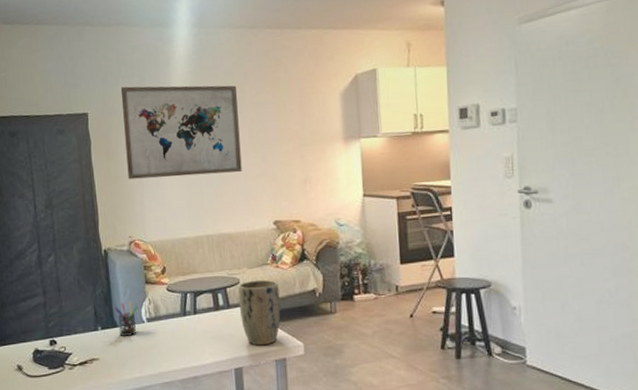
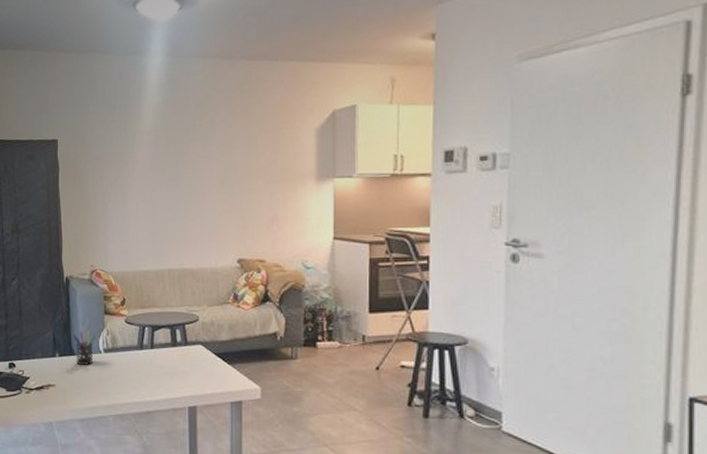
wall art: present [120,85,242,180] -> none [91,114,208,208]
plant pot: present [238,279,281,346] -> none [196,318,239,386]

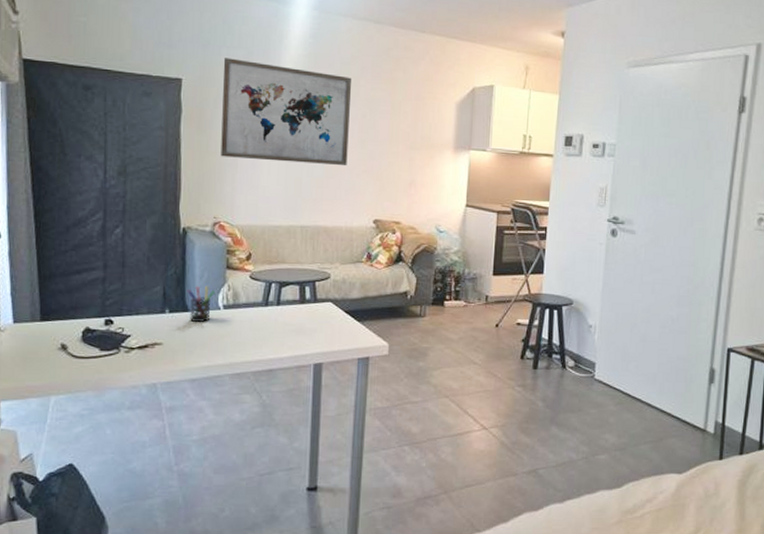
wall art: none [91,114,208,208] -> present [220,58,352,166]

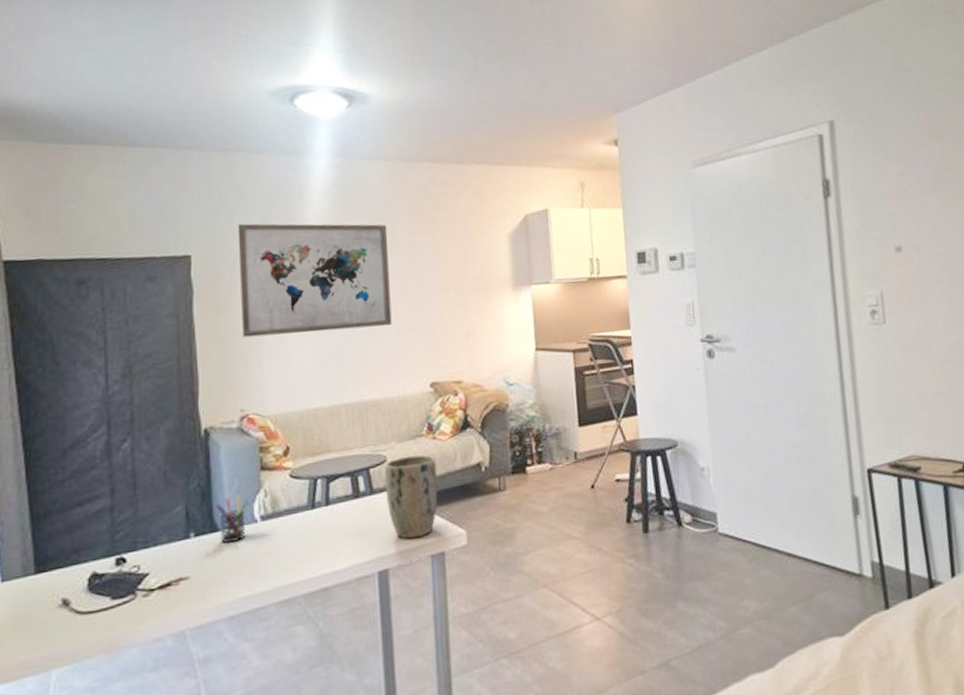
plant pot: none [326,276,371,343] -> present [384,454,438,540]

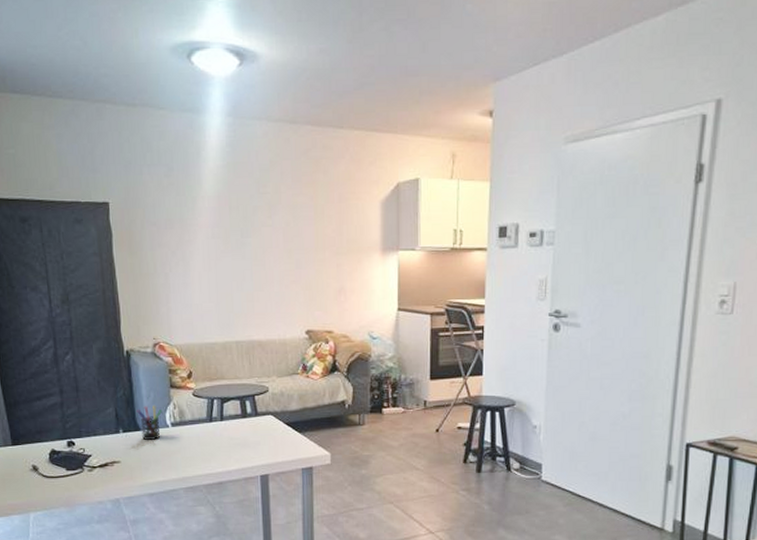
wall art: present [237,223,392,338] -> none [145,176,275,278]
plant pot: present [384,454,438,540] -> none [266,389,309,454]

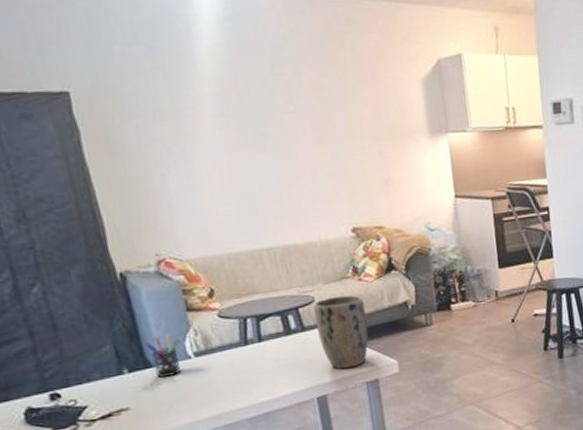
plant pot: none [266,389,309,454] -> present [314,295,369,370]

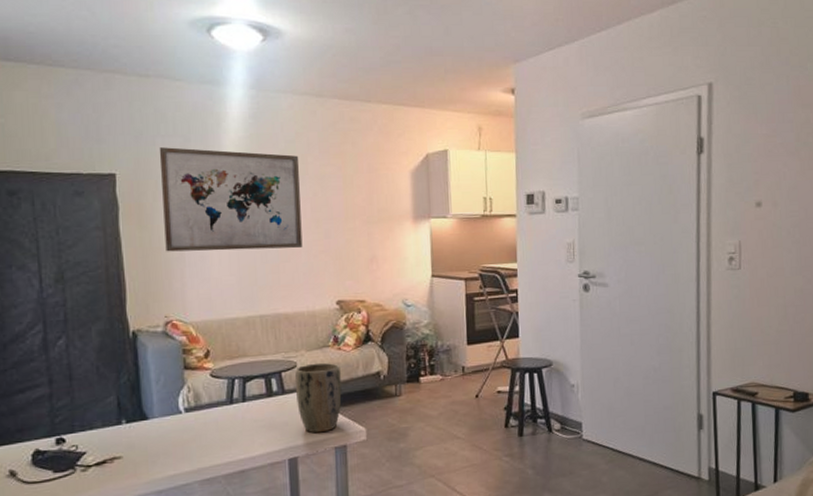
wall art: none [118,58,306,182] -> present [159,147,303,252]
pen holder: present [144,334,182,378] -> none [143,389,174,430]

